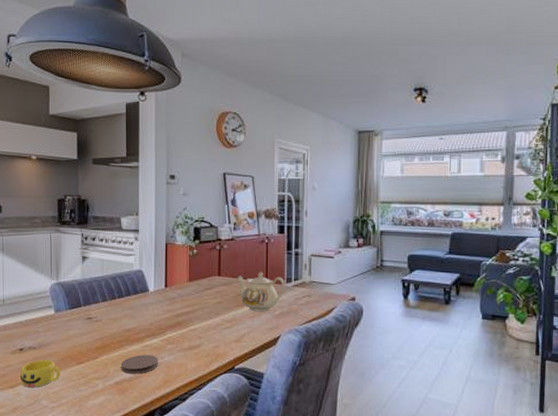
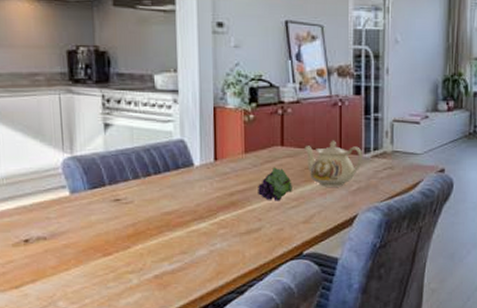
cup: present [19,359,61,388] -> none [26,251,82,287]
coaster: present [121,354,158,374] -> none [160,242,208,265]
fruit: none [199,293,227,323] -> present [258,167,292,201]

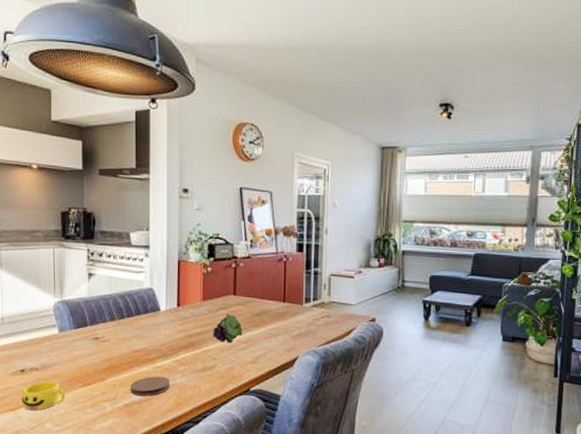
cup: none [26,251,82,287] -> present [21,381,66,411]
coaster: none [160,242,208,265] -> present [130,376,170,396]
teapot: present [304,141,363,187] -> none [253,291,304,332]

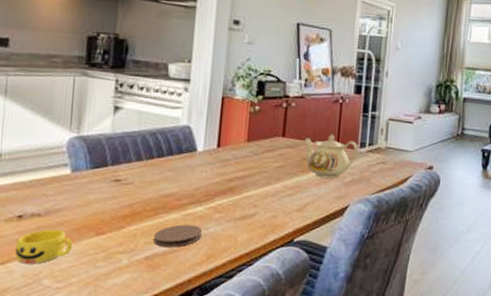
fruit: present [213,313,242,343] -> none [256,156,290,189]
teapot: none [253,291,304,332] -> present [304,134,359,178]

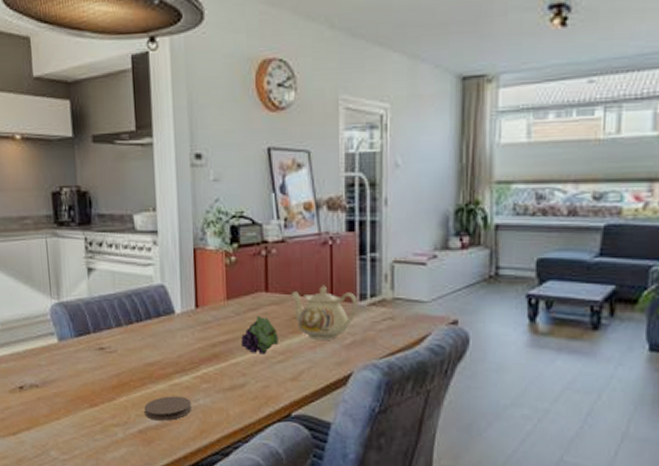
cup: present [14,229,73,264] -> none [21,400,71,435]
fruit: none [256,156,290,189] -> present [241,315,279,355]

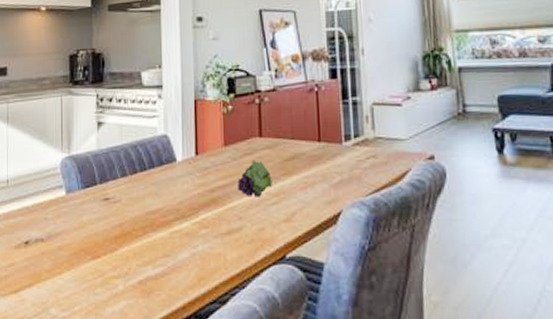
coaster: present [144,396,191,421] -> none [145,243,190,270]
teapot: present [291,286,359,340] -> none [283,129,344,180]

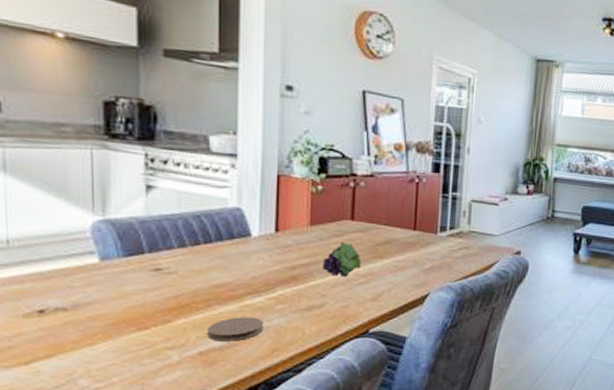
coaster: none [145,243,190,270] -> present [207,317,263,342]

